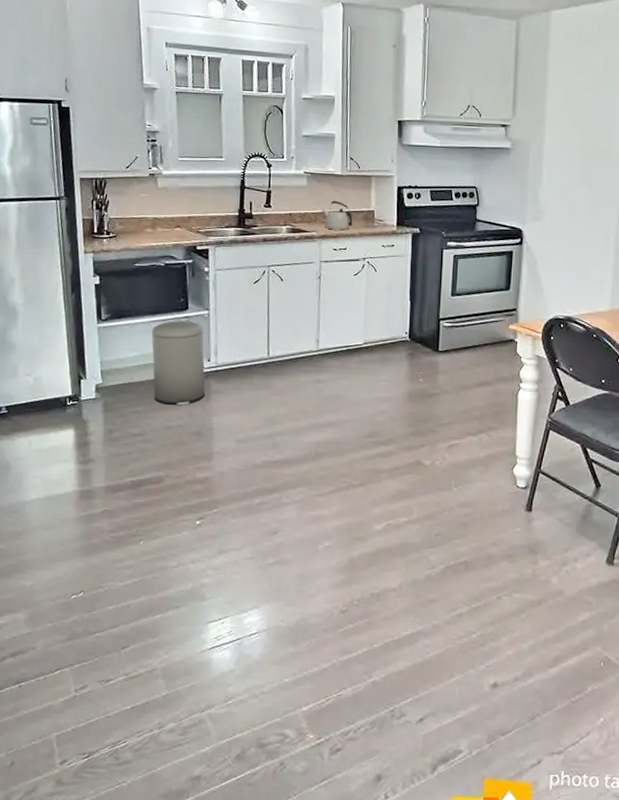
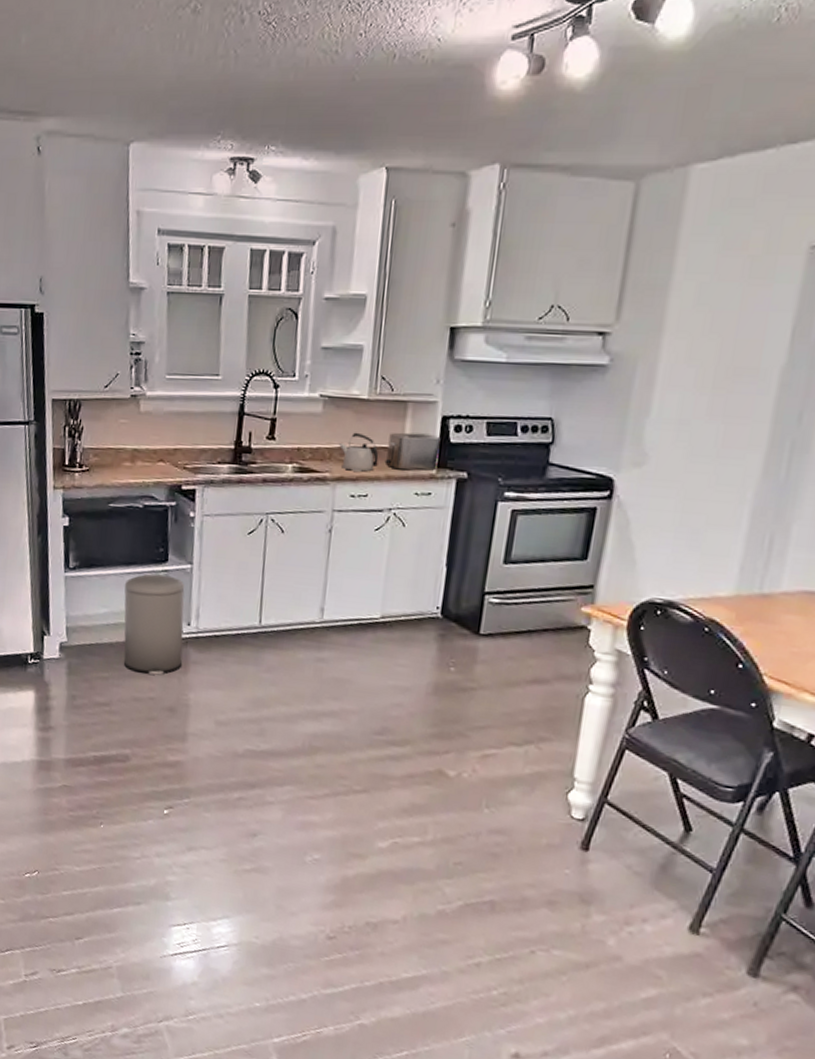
toaster: none [357,199,398,230] -> present [384,432,441,472]

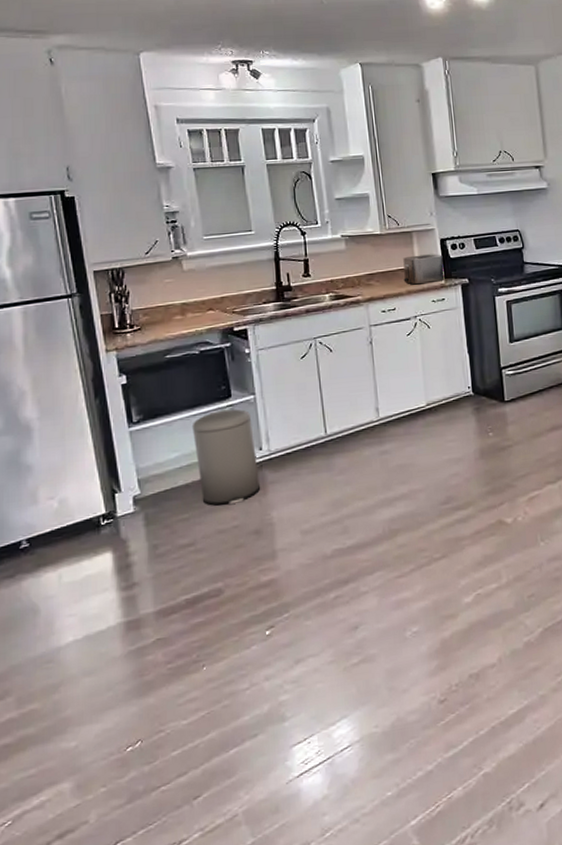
kettle: present [338,432,379,473] -> none [363,260,399,293]

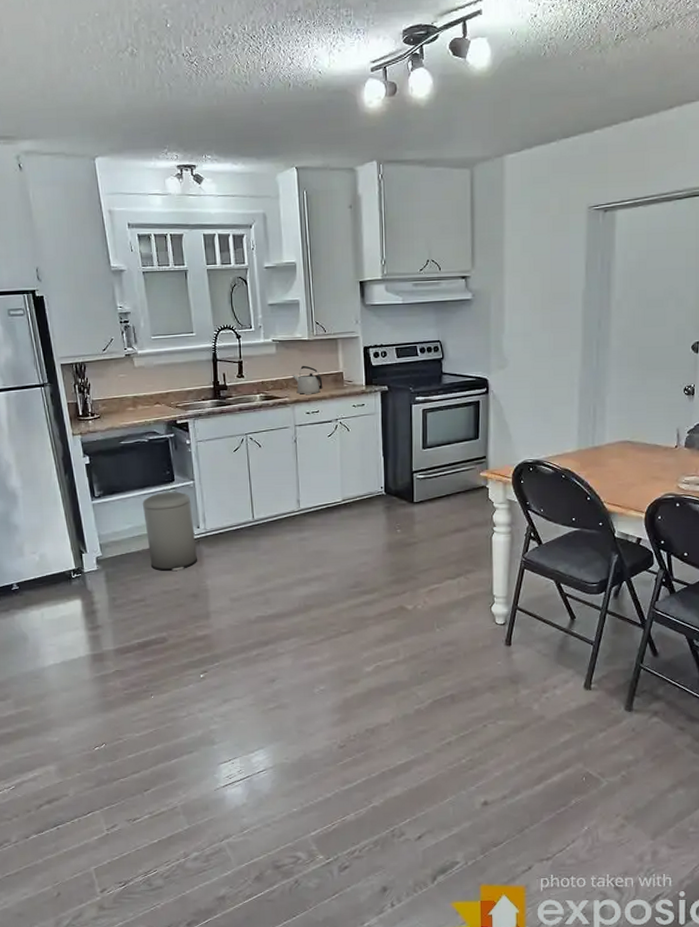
kettle: none [363,260,399,293] -> present [291,365,323,395]
toaster: present [403,254,445,286] -> none [327,361,366,391]

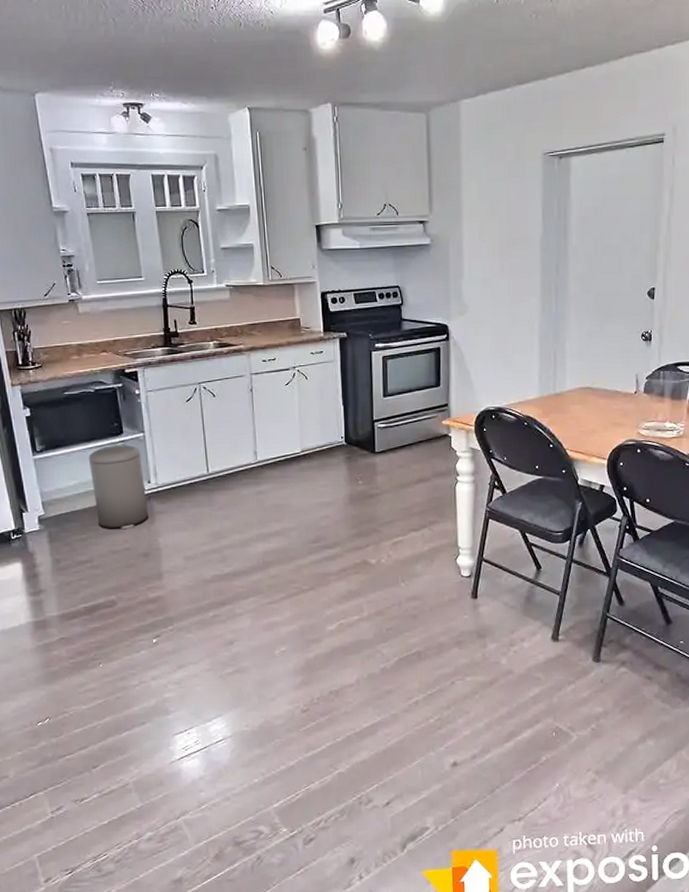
kettle: present [291,365,323,395] -> none [246,311,279,343]

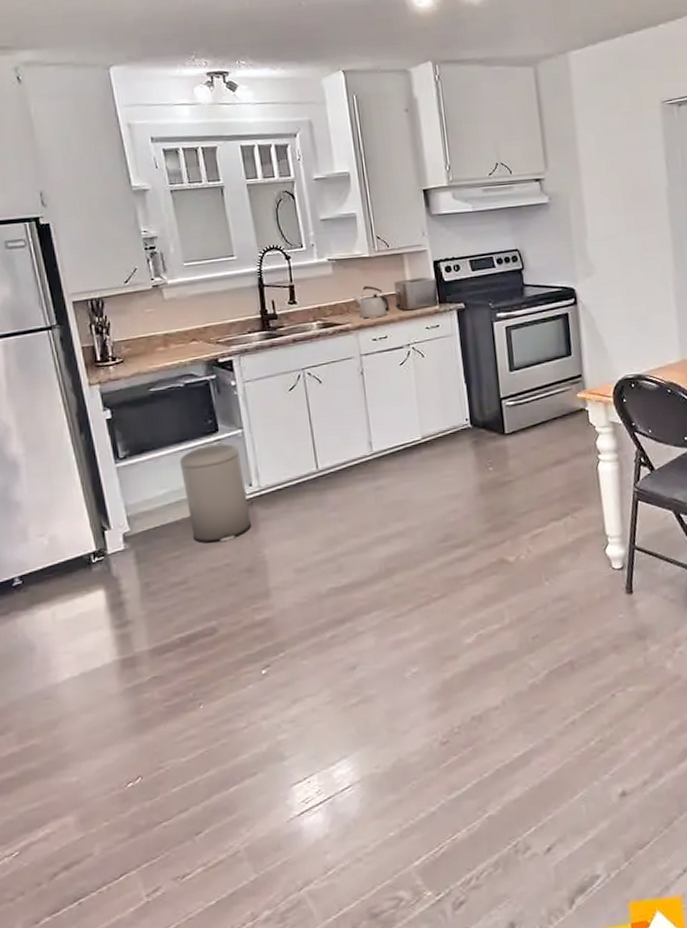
kettle: none [246,311,279,343] -> present [352,285,390,320]
toaster: none [284,307,324,338] -> present [394,277,439,312]

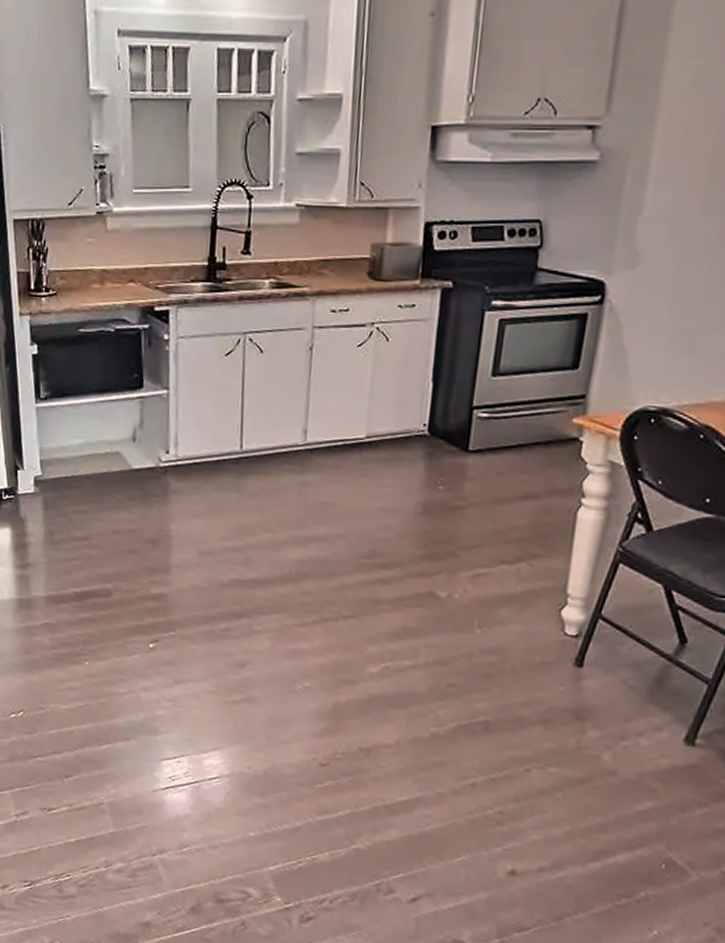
pedal bin: present [179,443,251,544] -> none [98,401,162,506]
kettle: present [352,285,390,320] -> none [316,243,360,286]

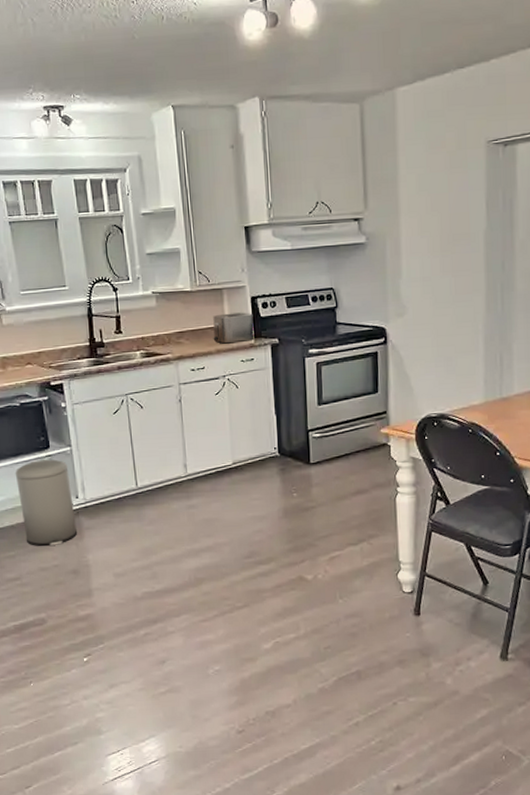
pedal bin: none [98,401,162,506] -> present [15,459,77,546]

